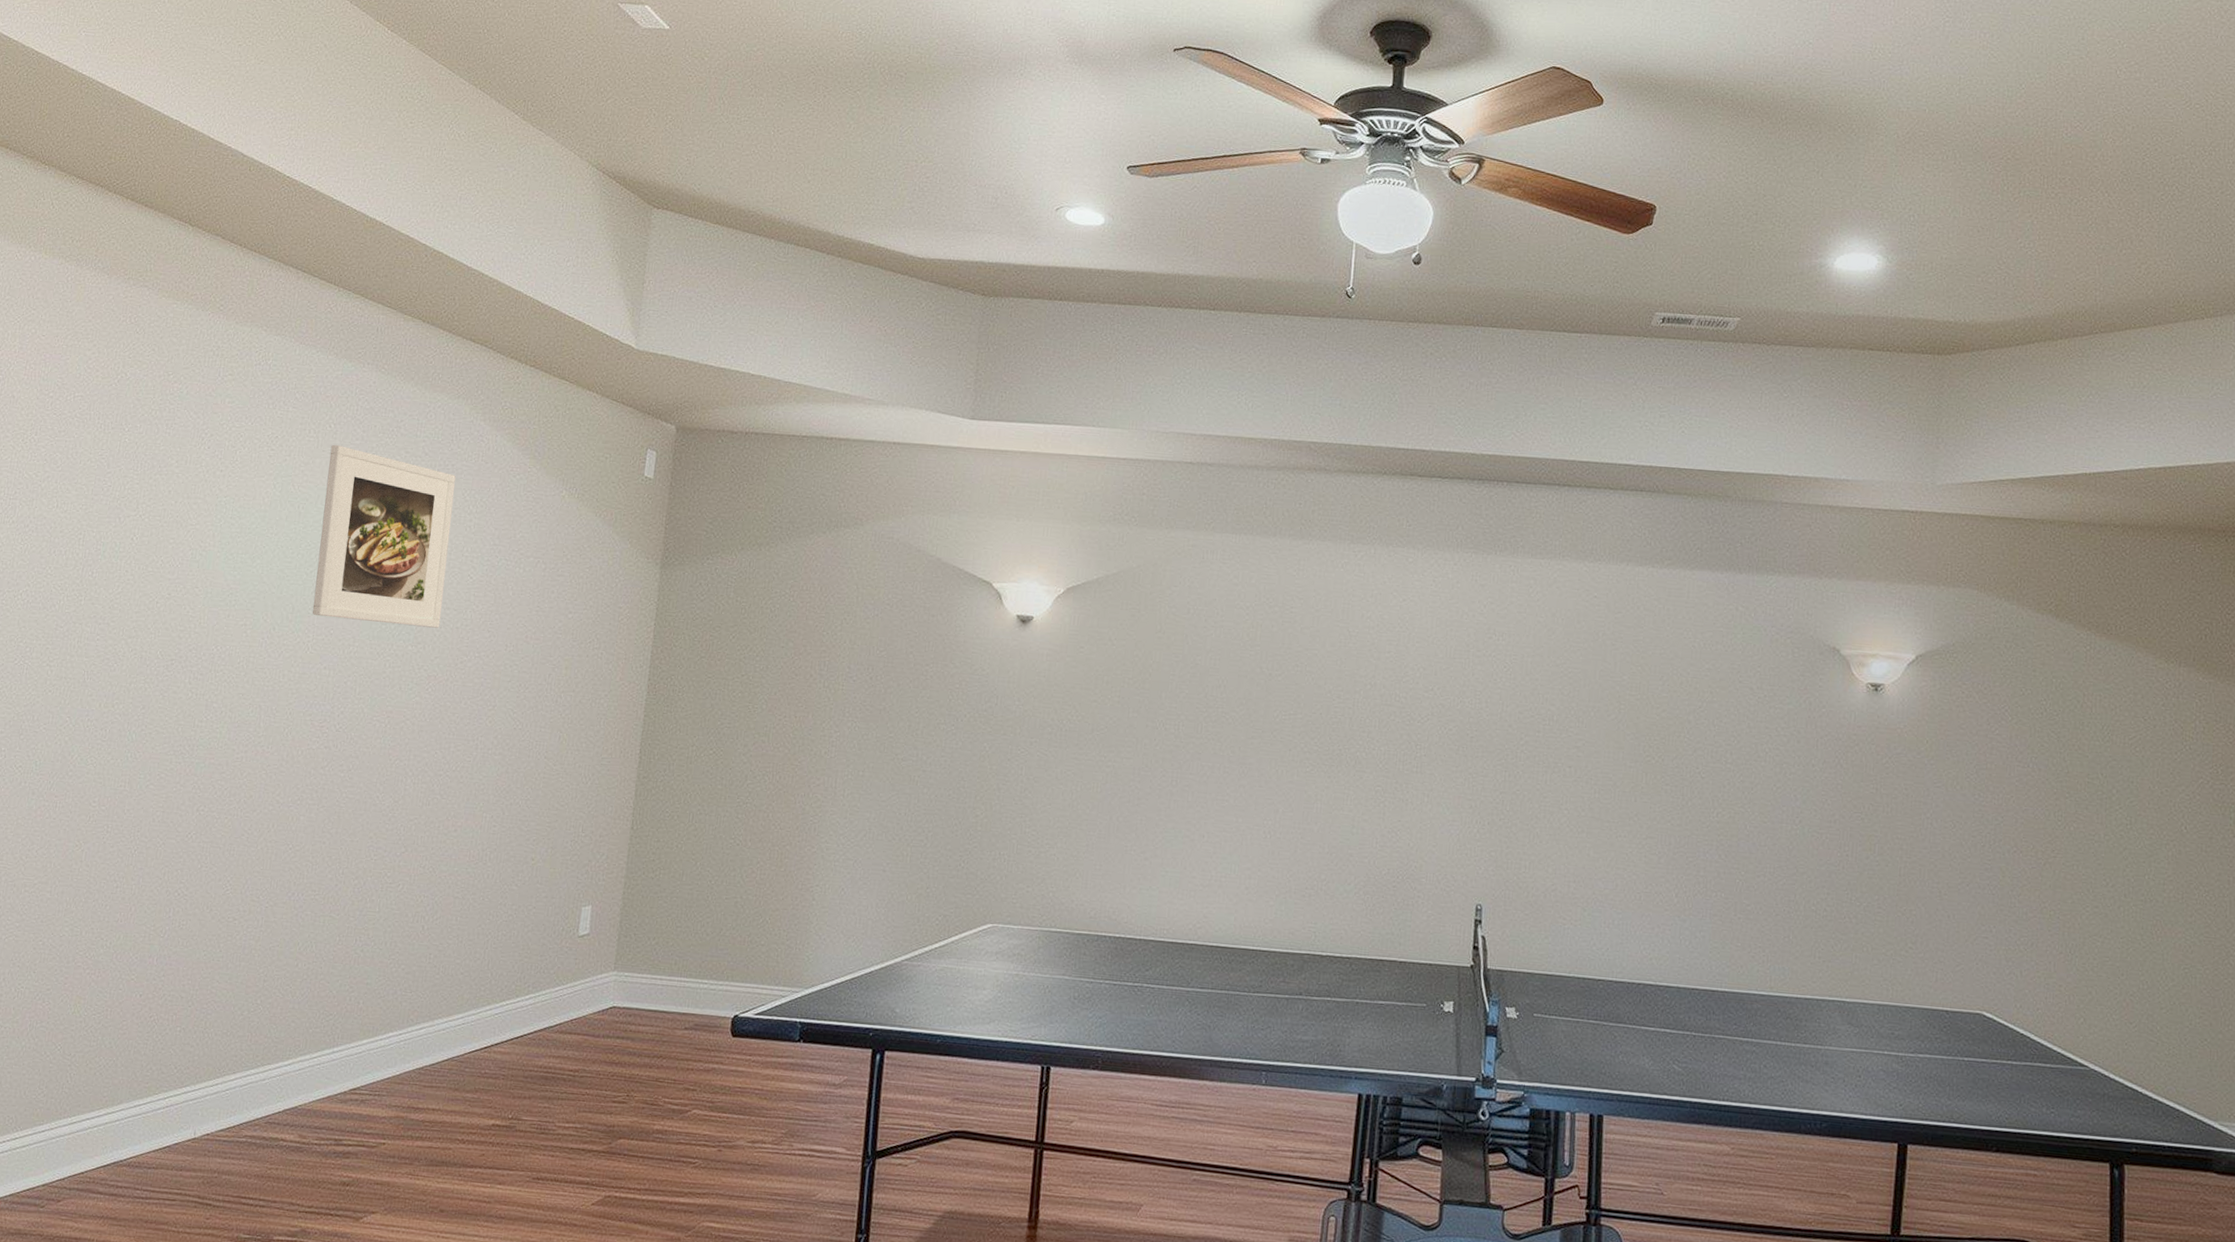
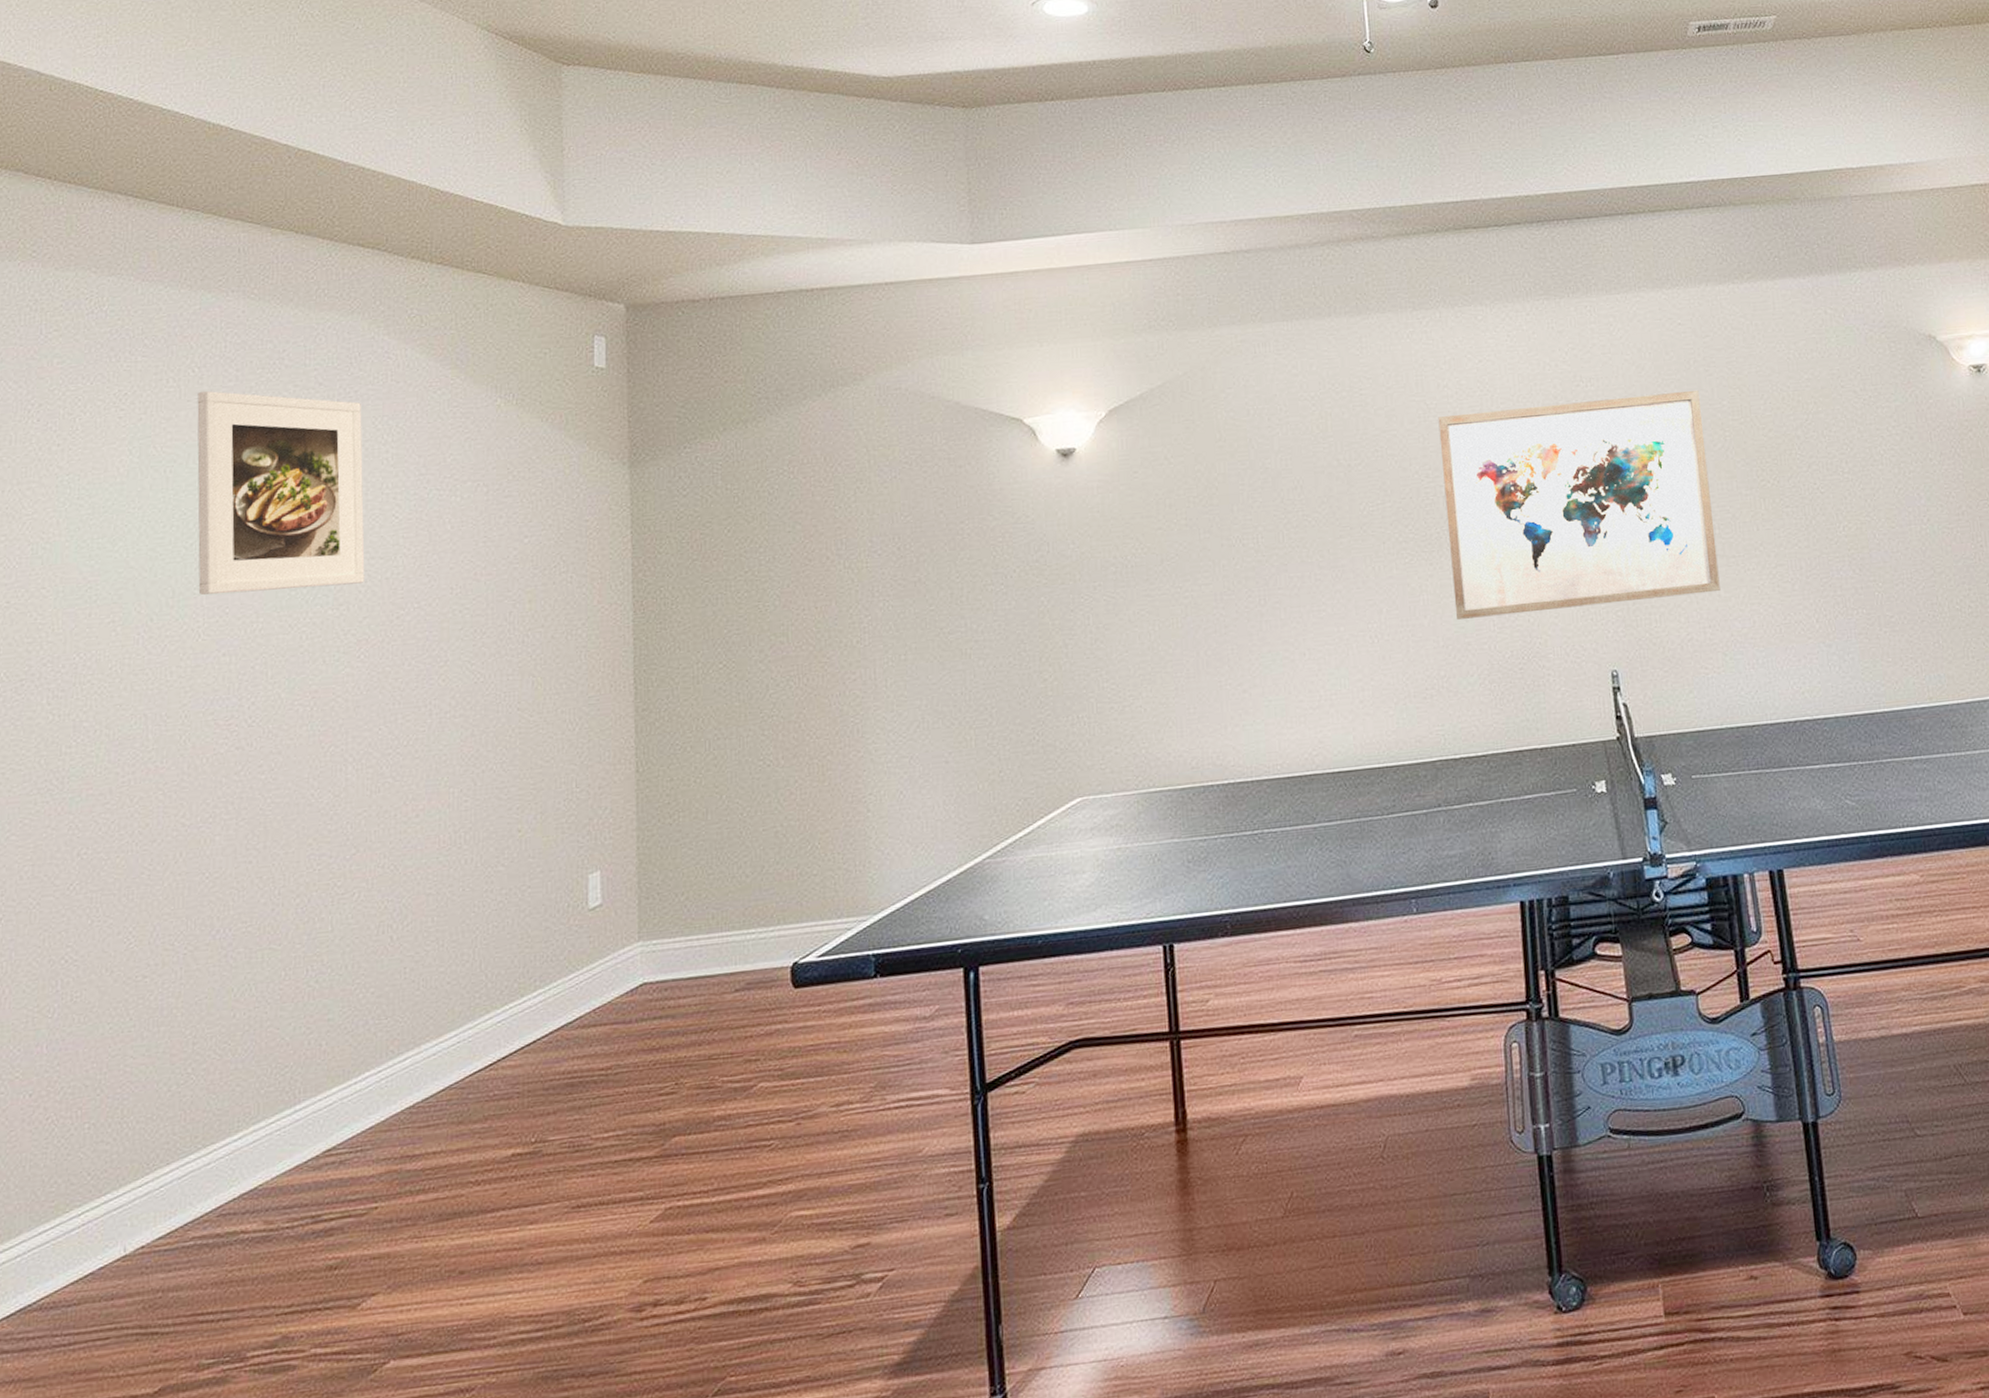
wall art: none [1343,645,1602,851] -> present [1438,389,1720,619]

